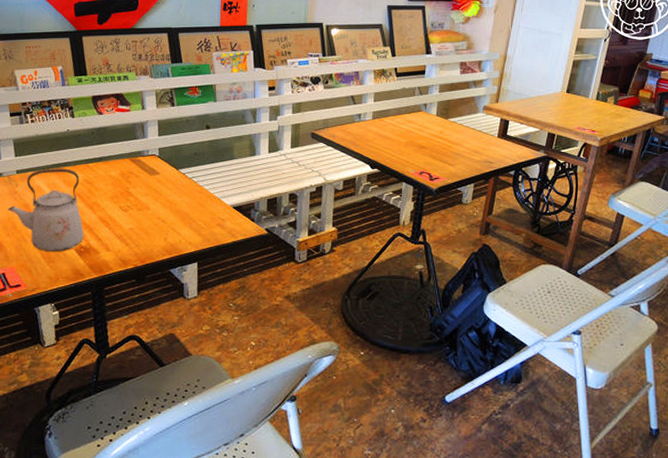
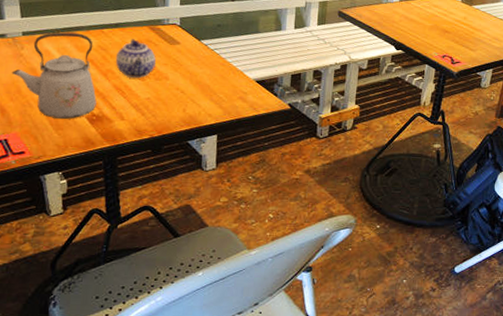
teapot: none [100,171,137,209] -> present [115,39,156,78]

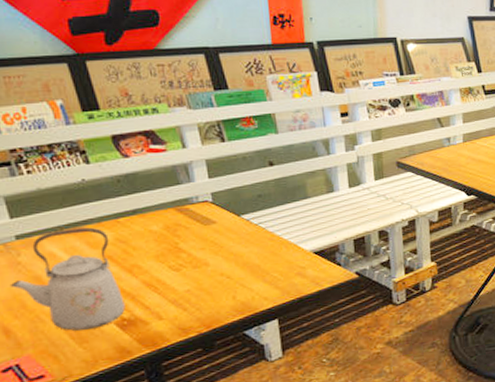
teapot: present [115,39,156,78] -> none [139,225,190,270]

